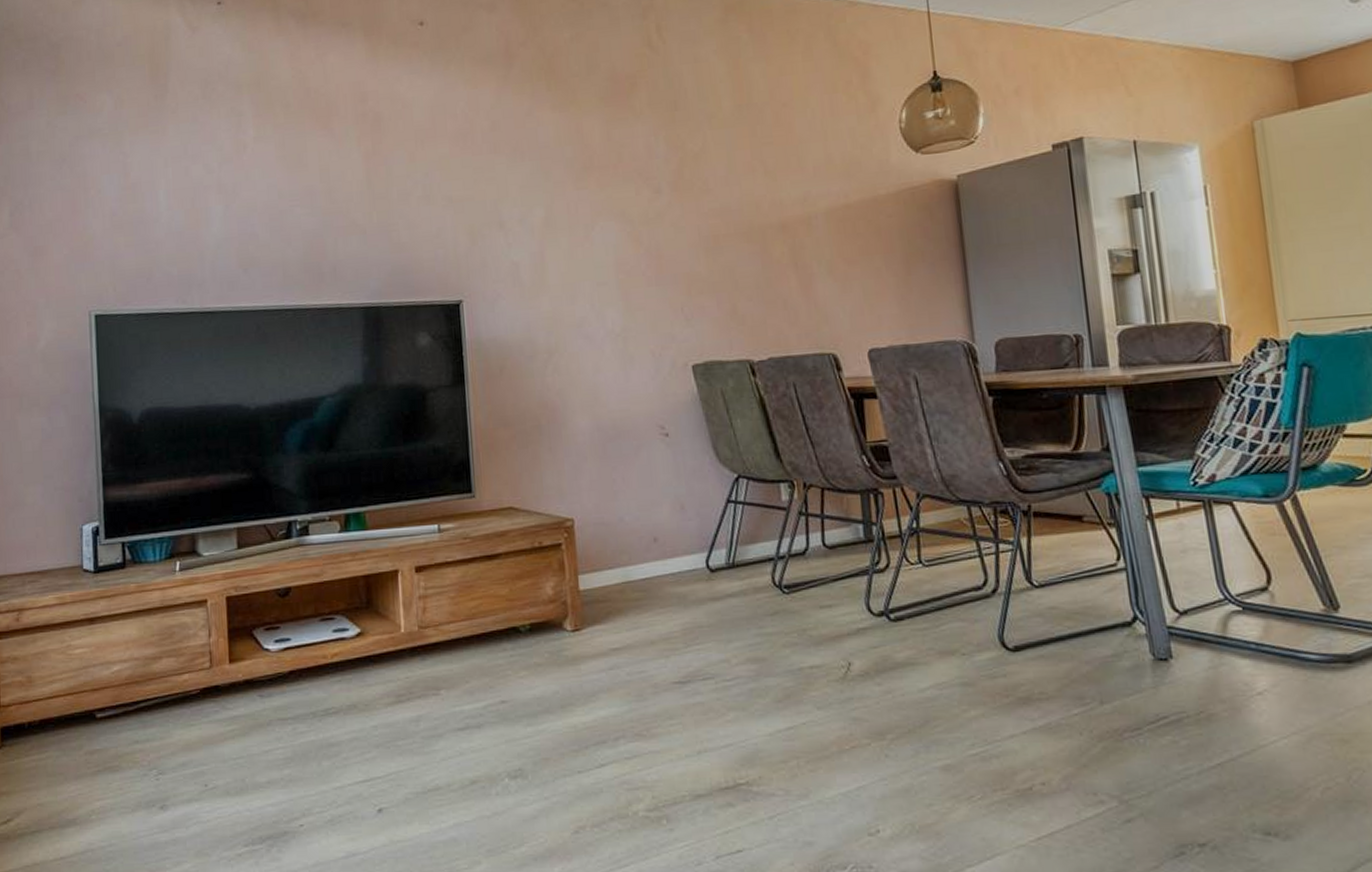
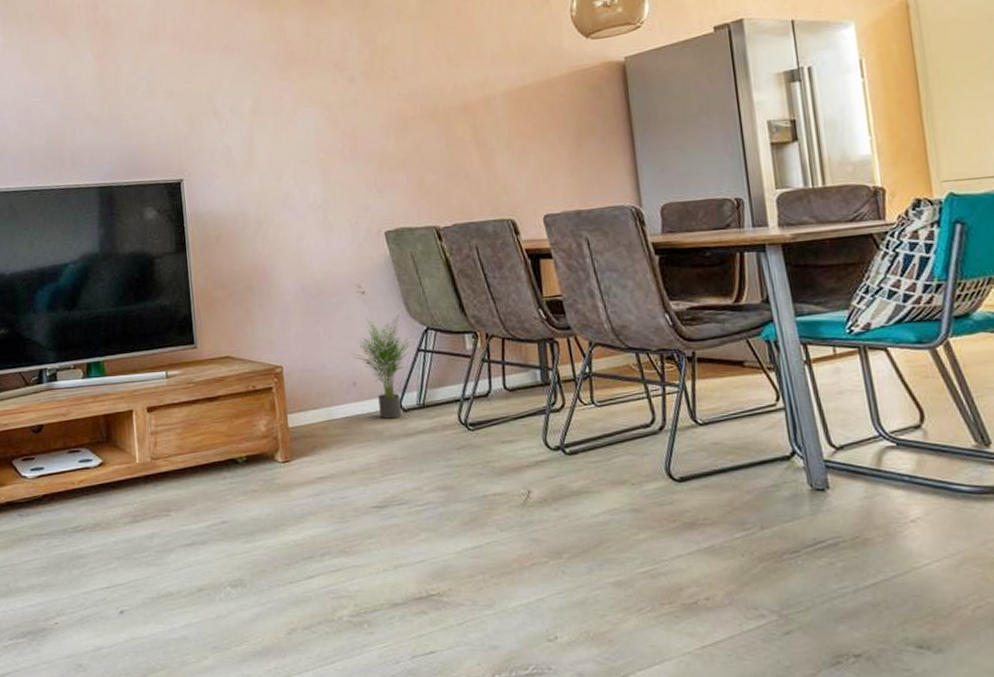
potted plant: none [652,458,721,580] -> present [351,313,412,419]

